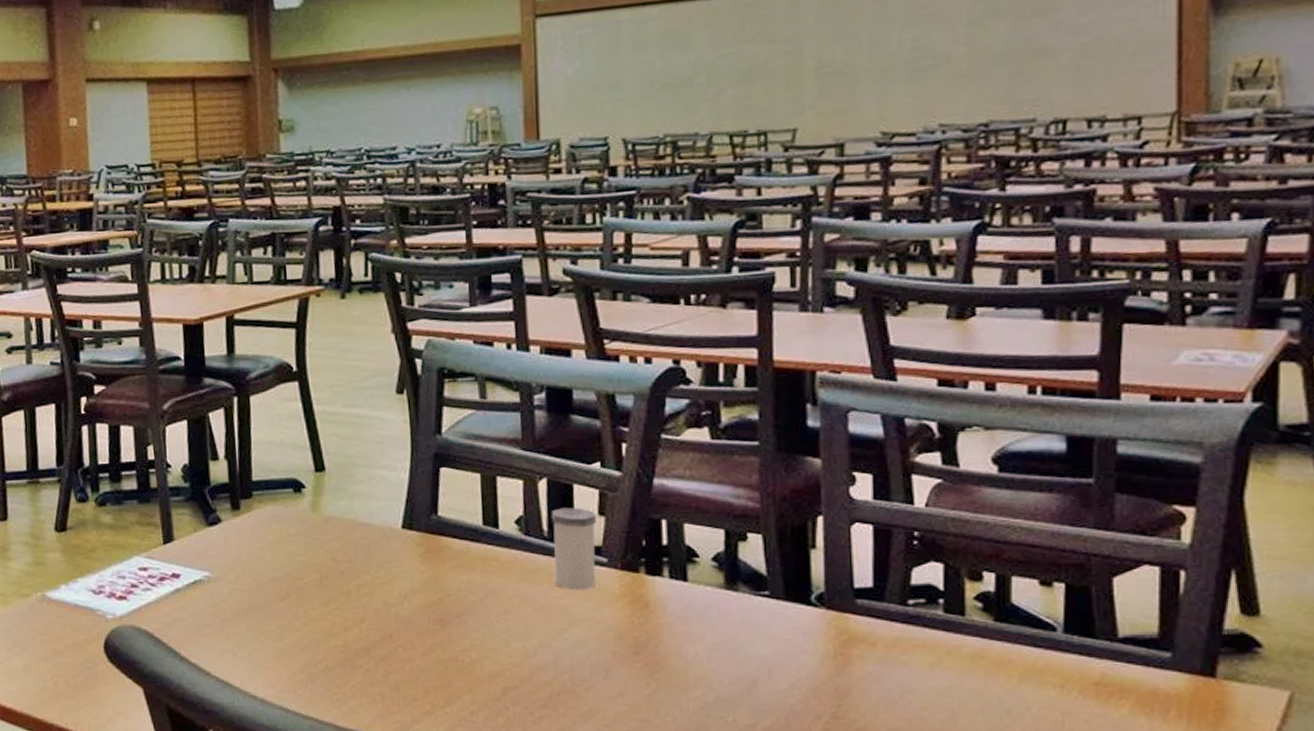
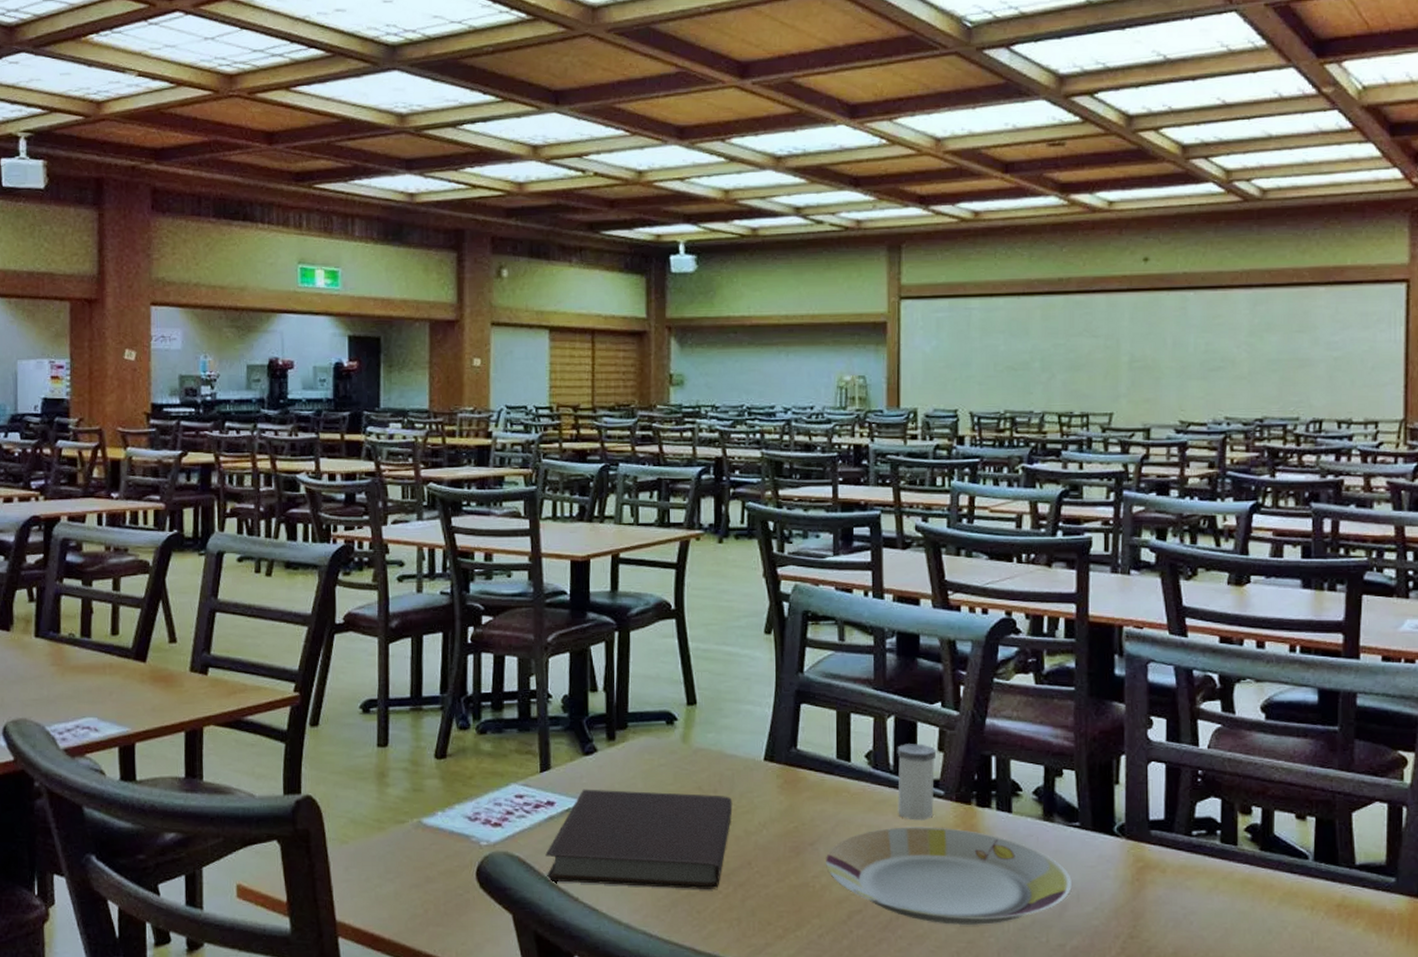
notebook: none [173,560,370,663] -> present [545,789,733,889]
plate: none [475,597,763,702] -> present [826,827,1073,925]

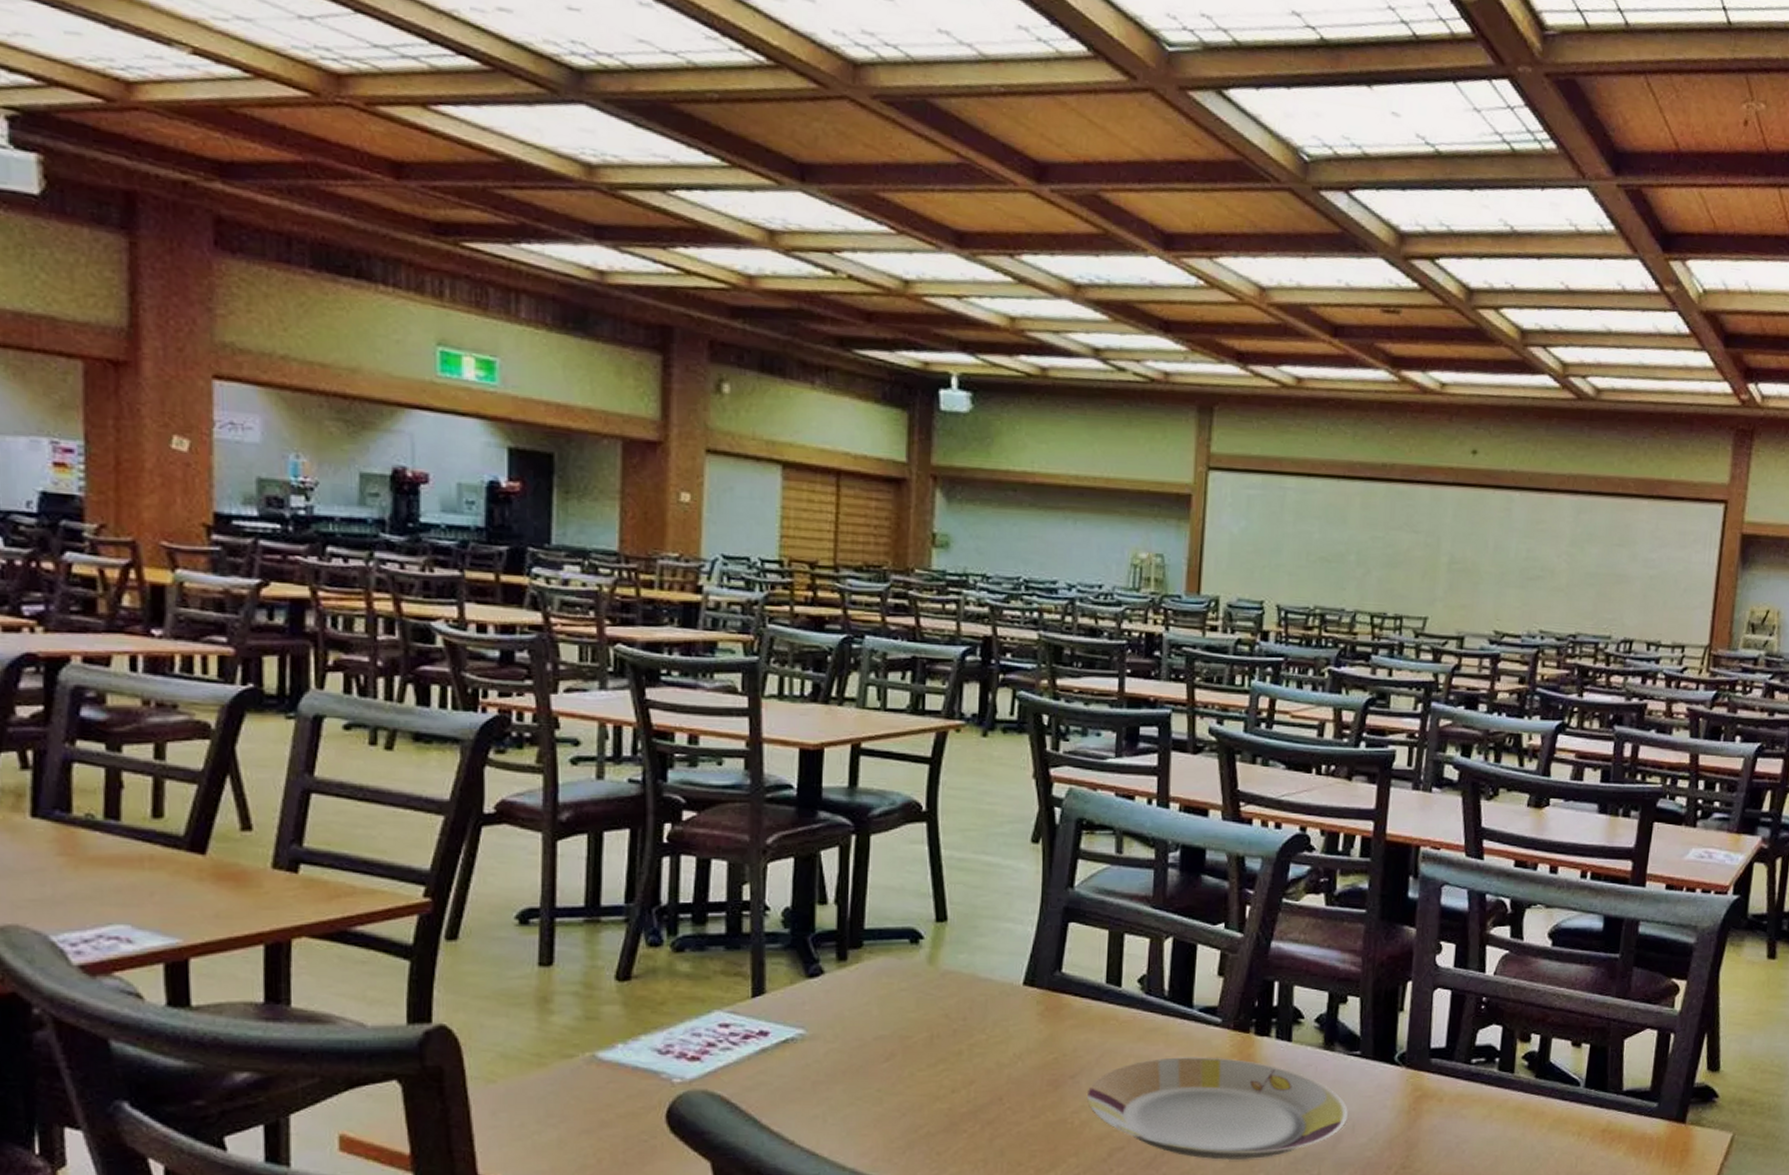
notebook: present [545,789,733,889] -> none [753,1016,984,1129]
salt shaker: present [897,744,937,820] -> none [1170,968,1216,1050]

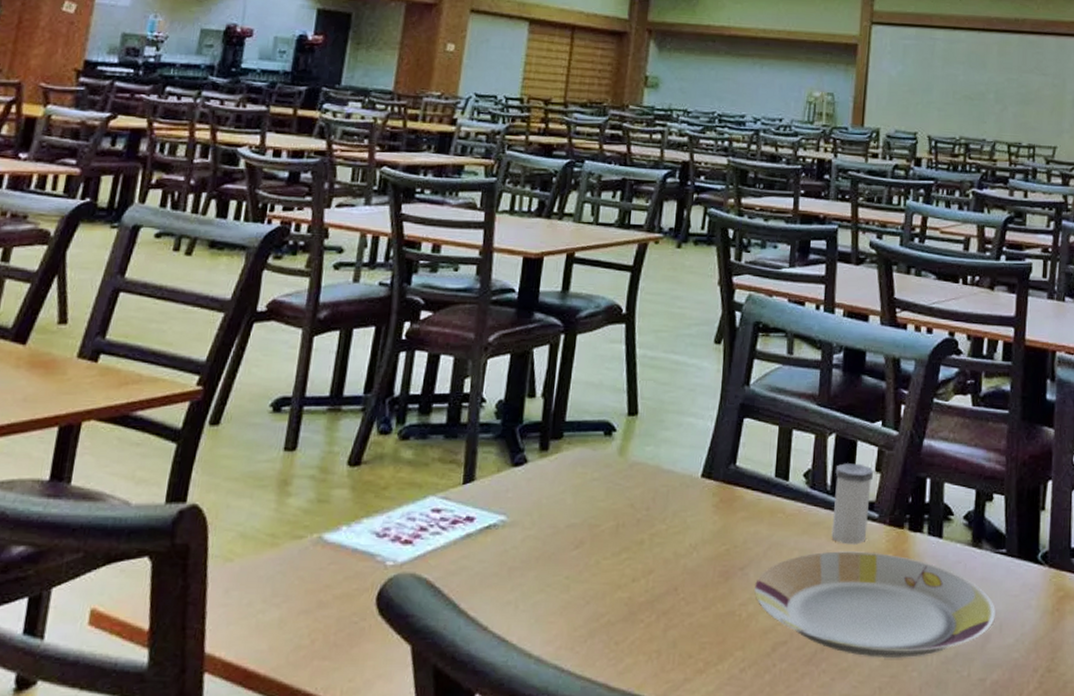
salt shaker: none [1170,968,1216,1050] -> present [831,463,874,545]

